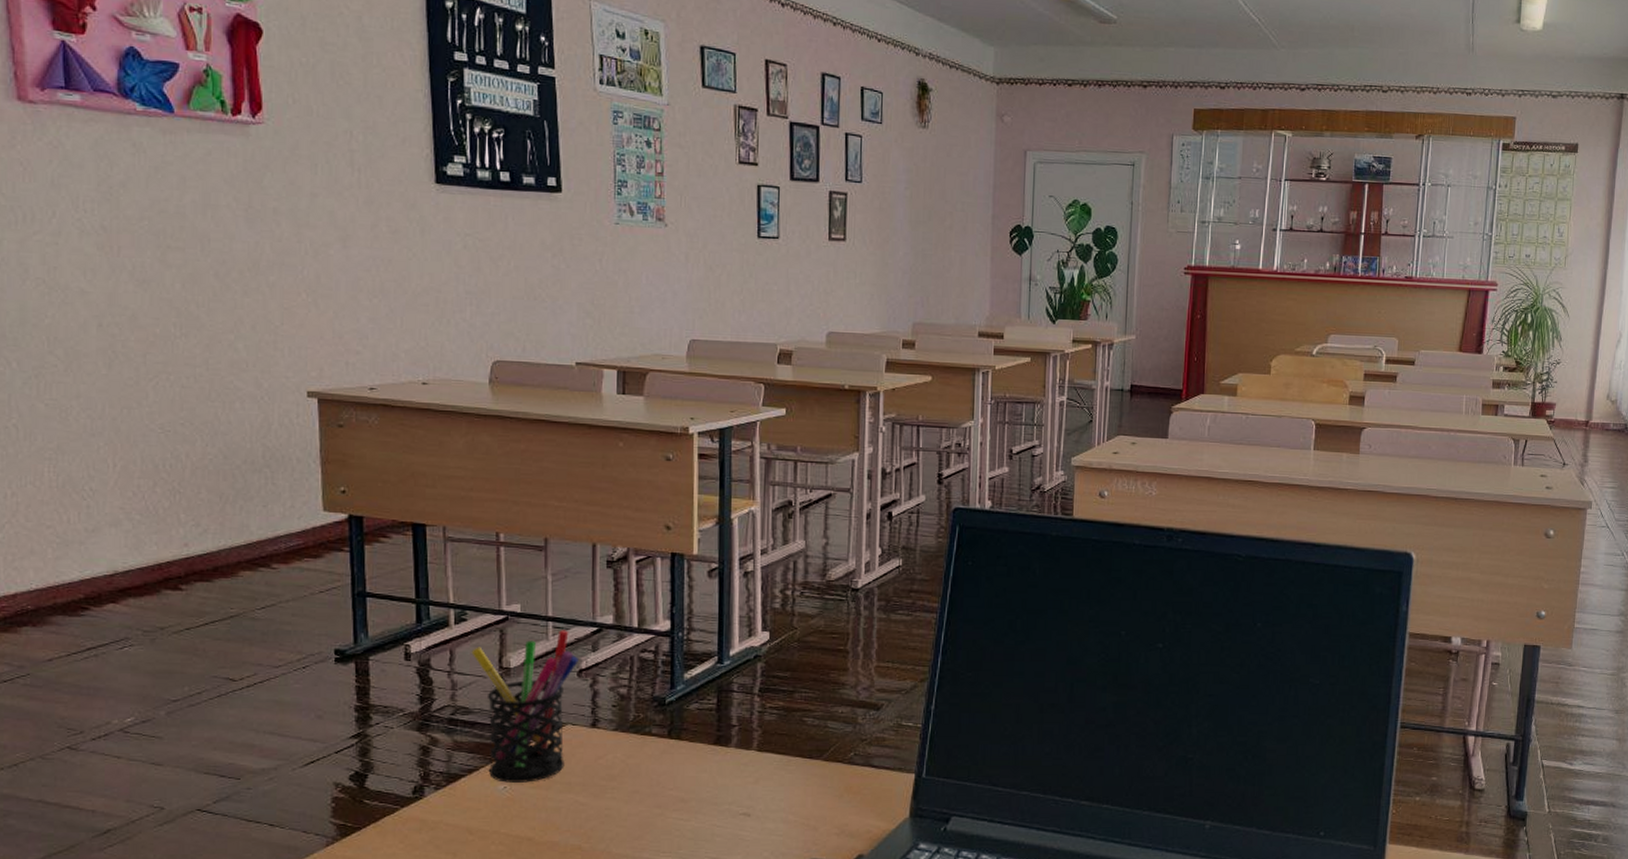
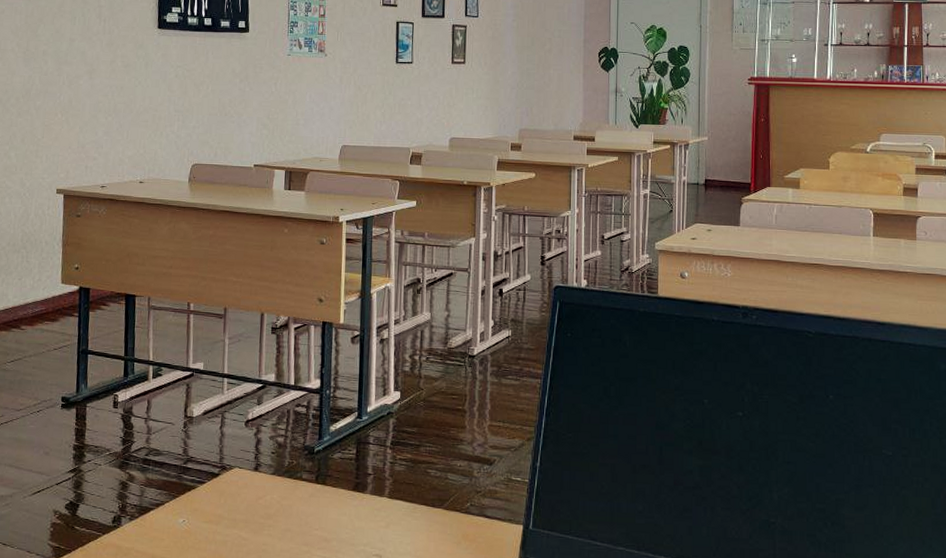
pen holder: present [471,630,579,783] -> none [164,385,246,518]

